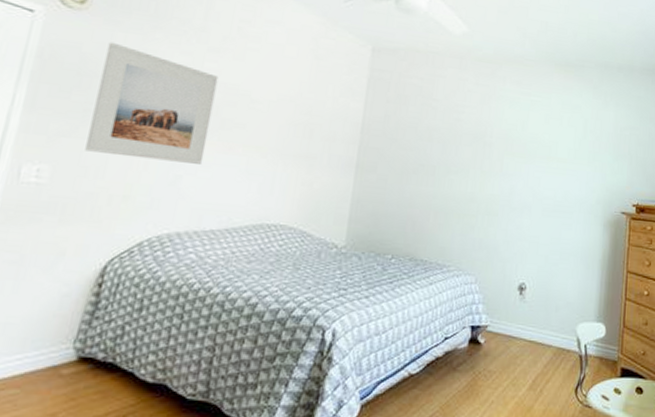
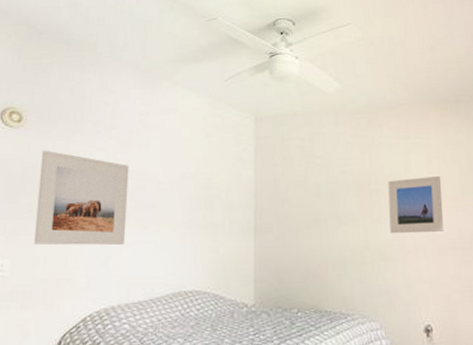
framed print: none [498,135,556,193] -> present [388,175,444,234]

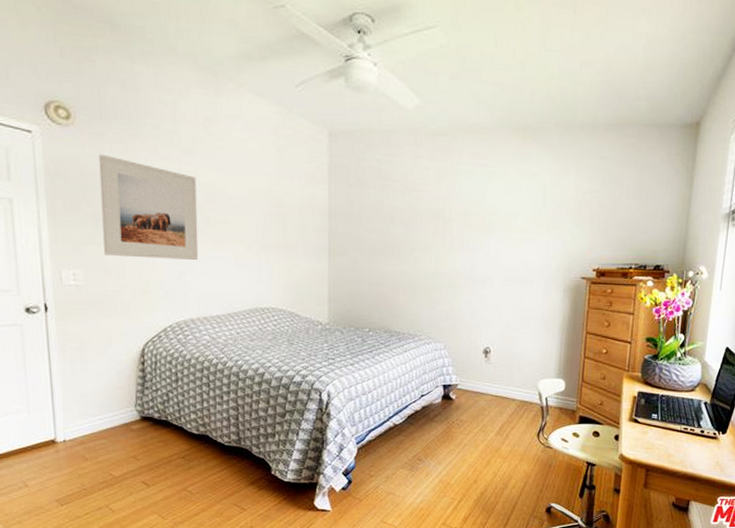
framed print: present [388,175,444,234] -> none [460,207,515,264]

